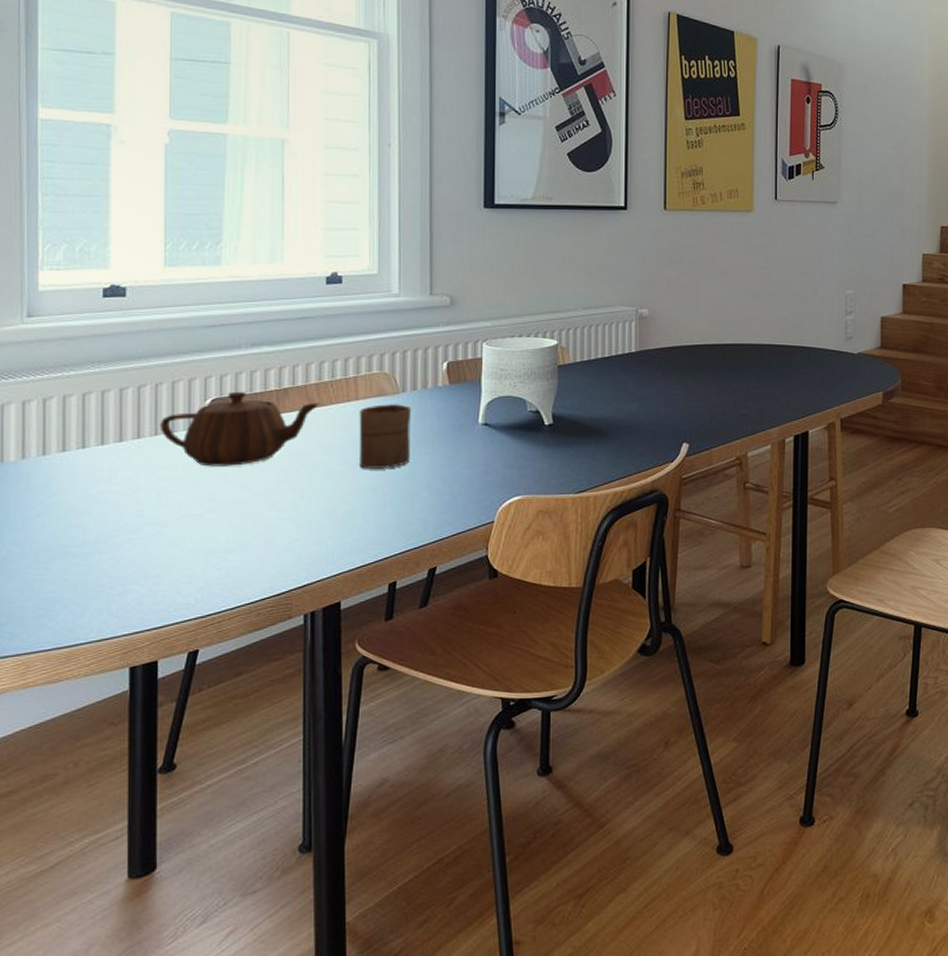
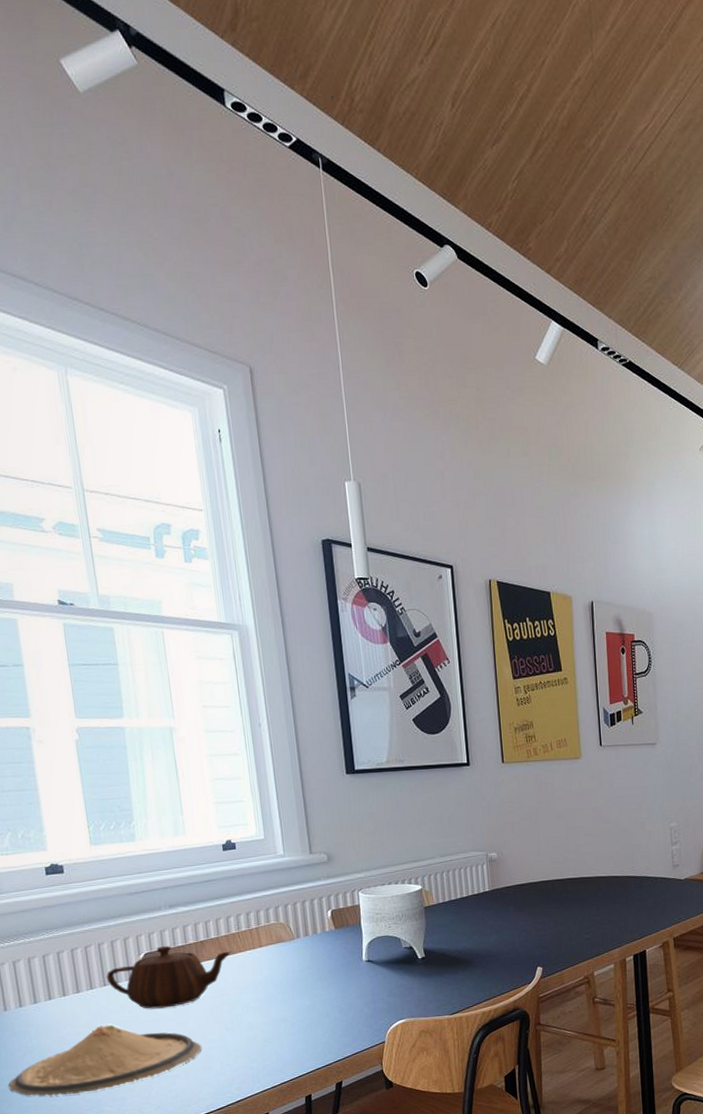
plate: none [11,483,267,568] -> present [8,1025,202,1096]
cup: present [359,404,412,470] -> none [264,948,310,1004]

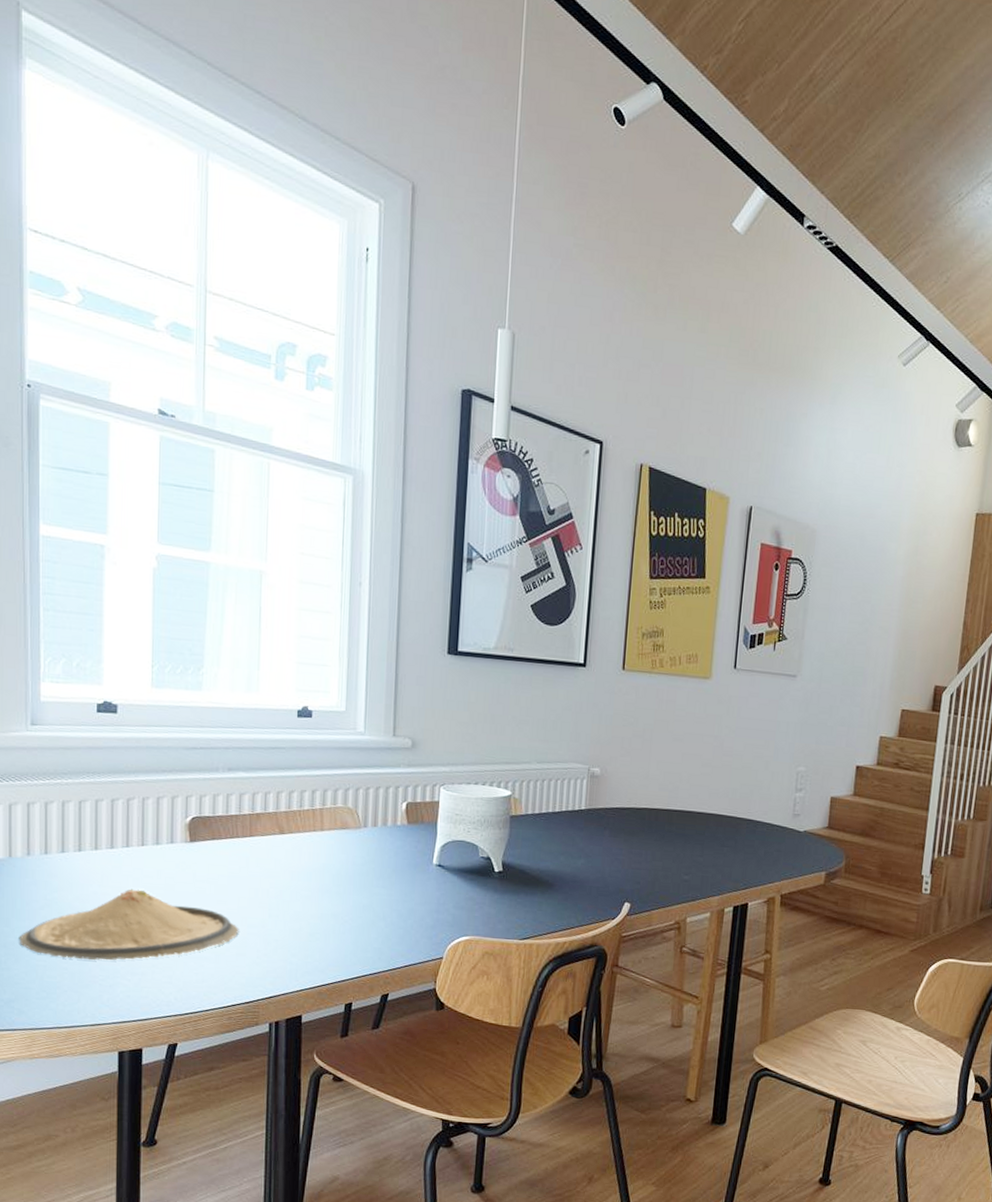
teapot: present [106,945,231,1009] -> none [145,812,289,881]

